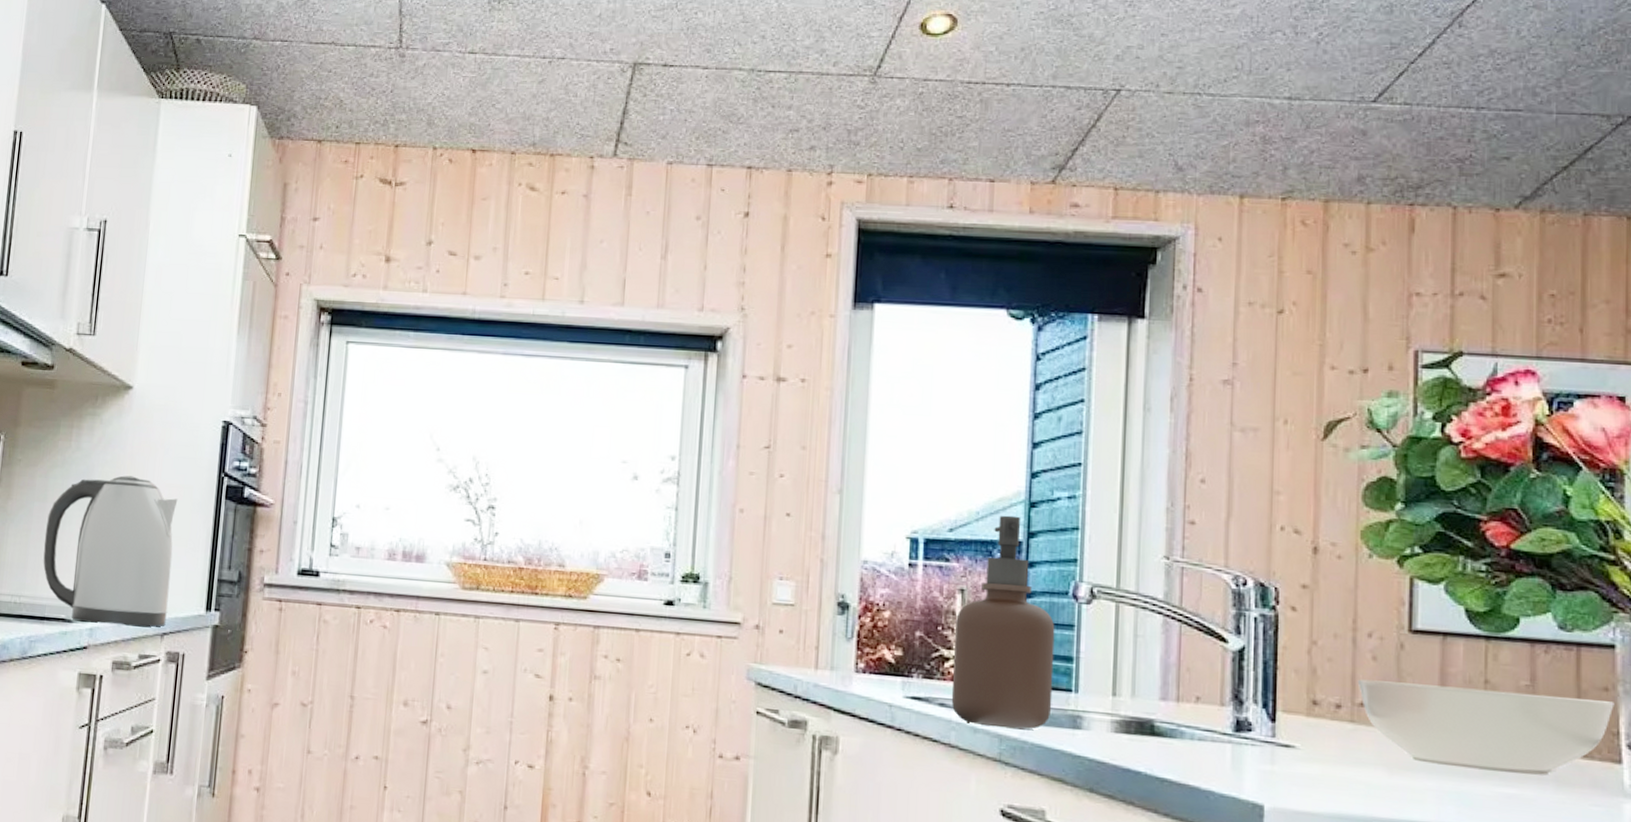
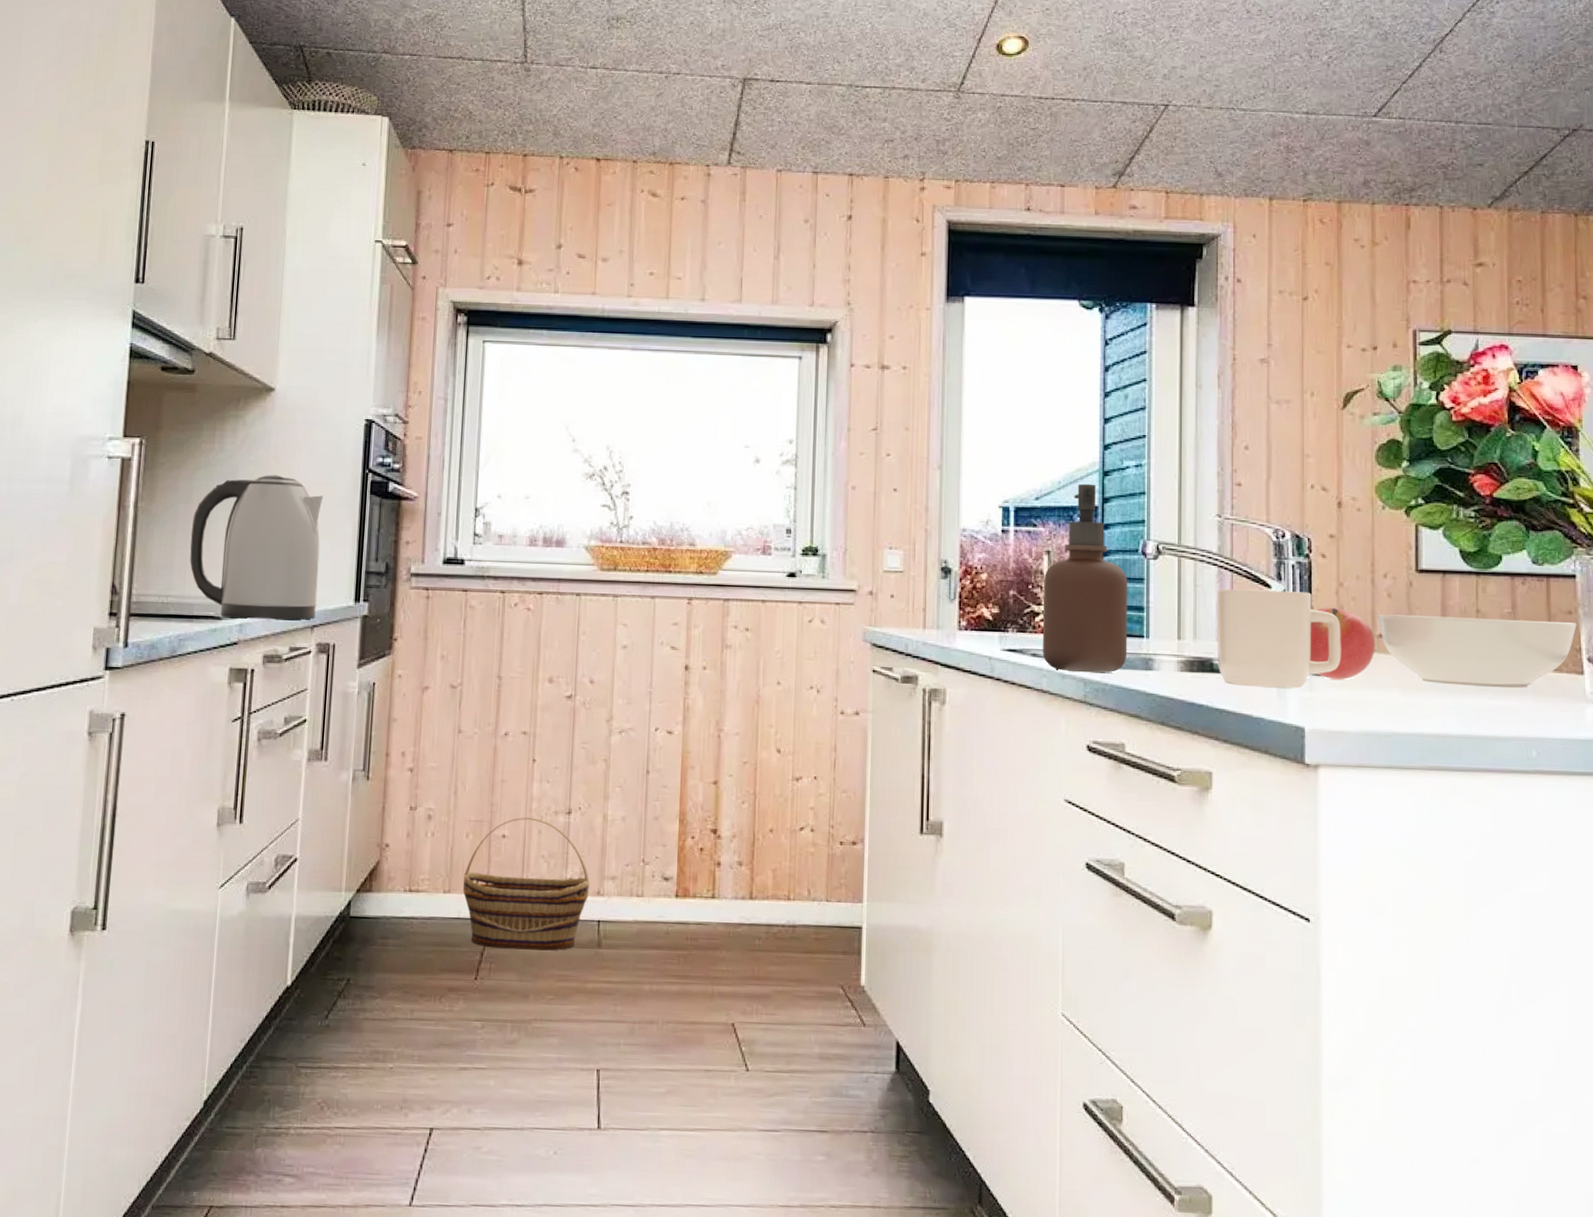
mug: none [1159,641,1313,760] -> present [1216,589,1341,689]
fruit: none [1272,668,1355,753] -> present [1310,607,1375,680]

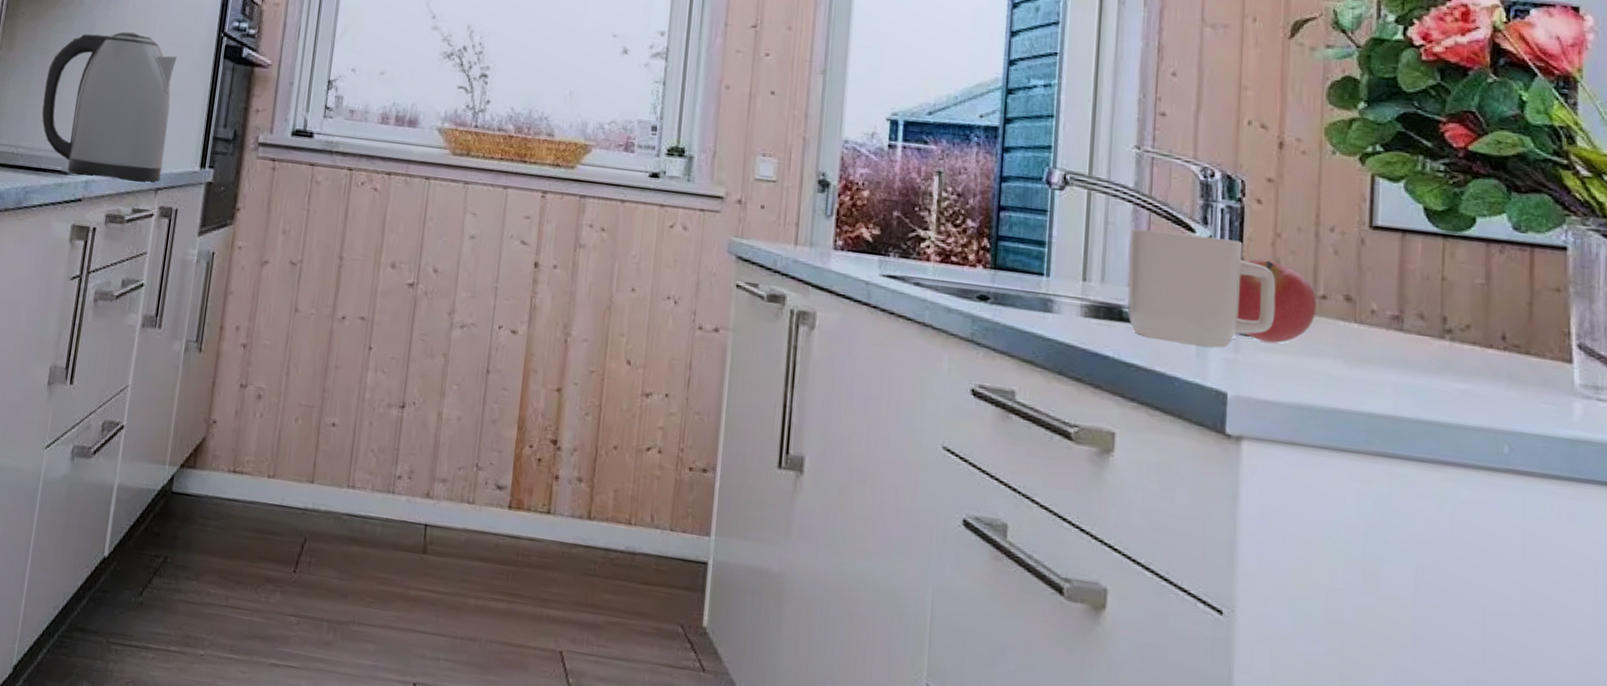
basket: present [462,817,590,951] -> none [287,406,419,551]
soap dispenser: present [1042,483,1128,673] -> none [926,100,1029,311]
bowl: present [1376,614,1577,688] -> none [1319,272,1566,373]

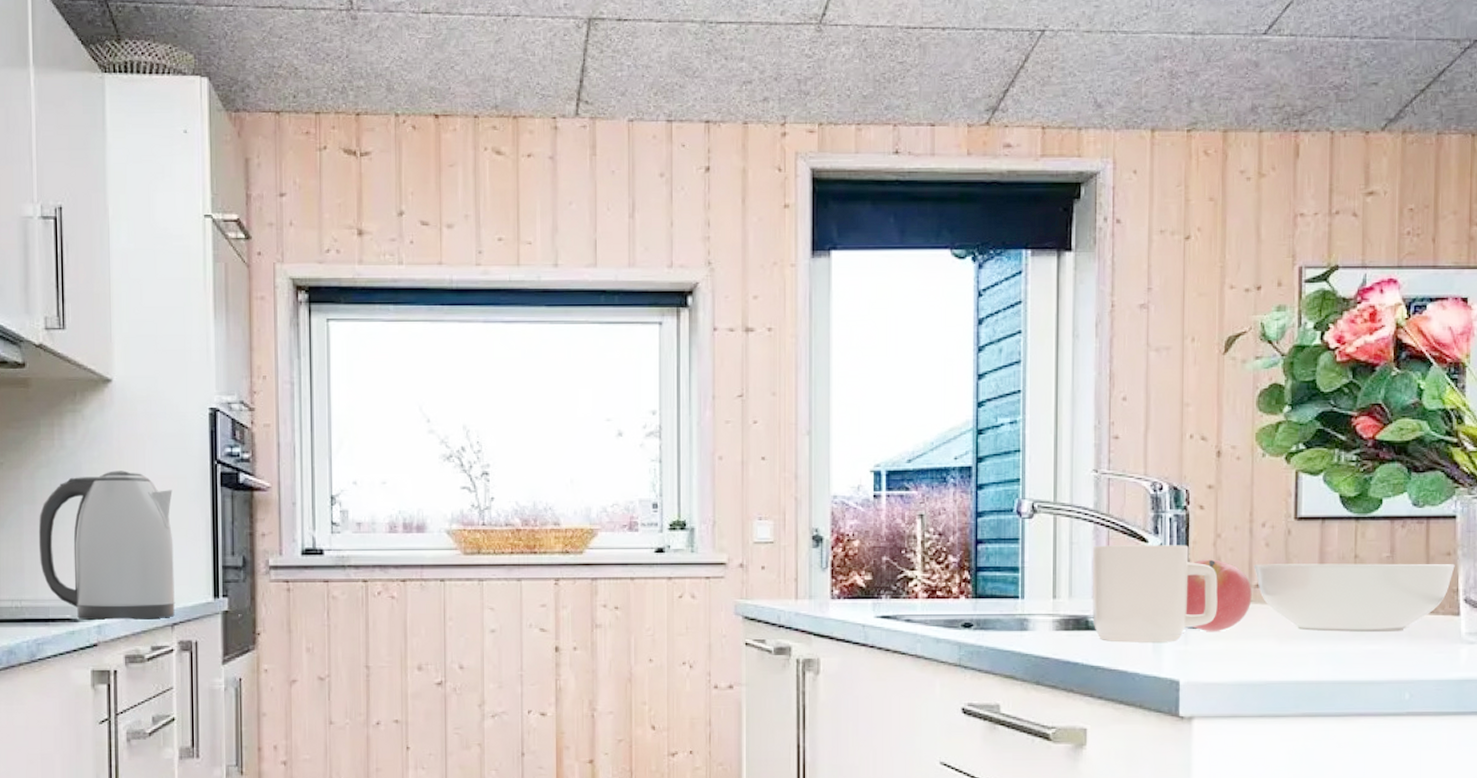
bowl: none [1319,272,1566,373] -> present [1254,563,1455,632]

